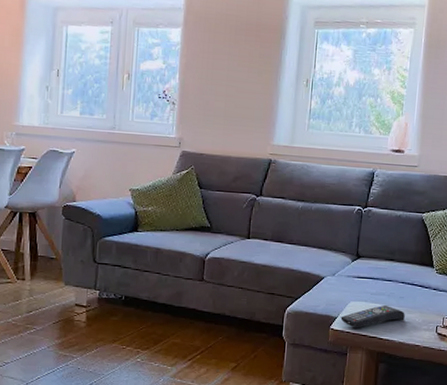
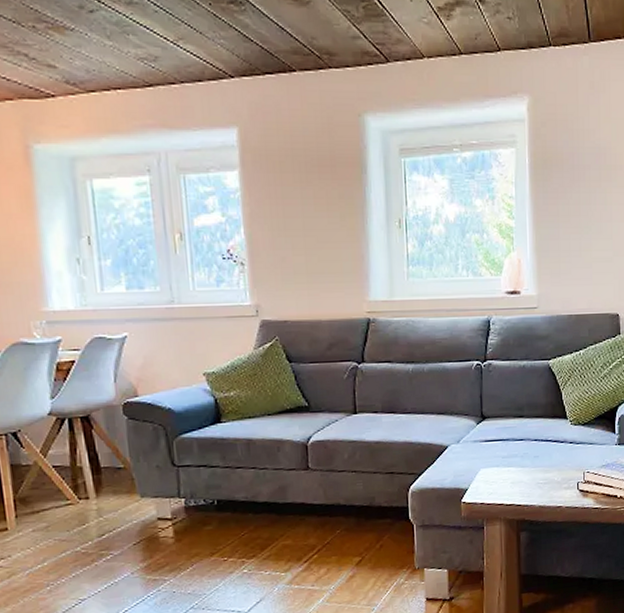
remote control: present [340,304,405,328] -> none [472,467,542,498]

